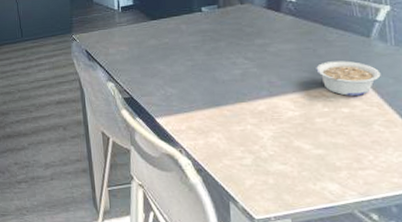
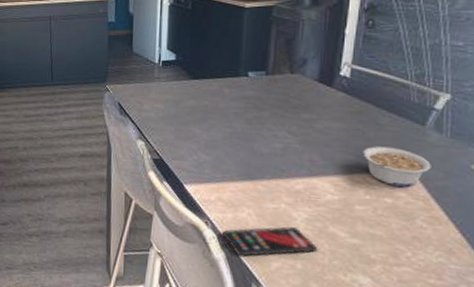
smartphone: none [195,146,286,178] -> present [221,227,317,256]

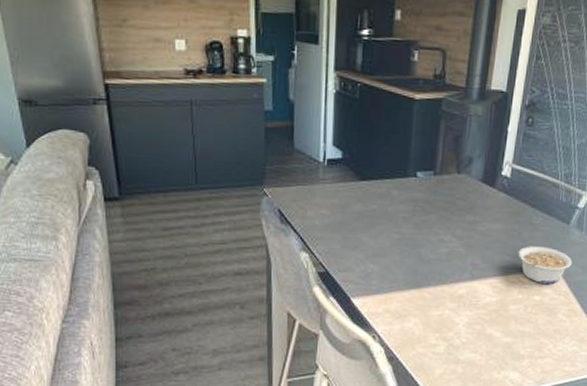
smartphone: present [221,227,317,256] -> none [388,333,476,367]

